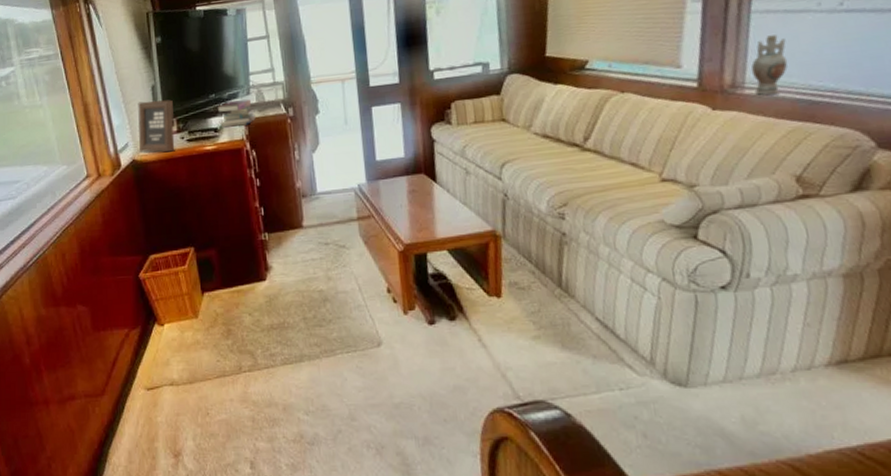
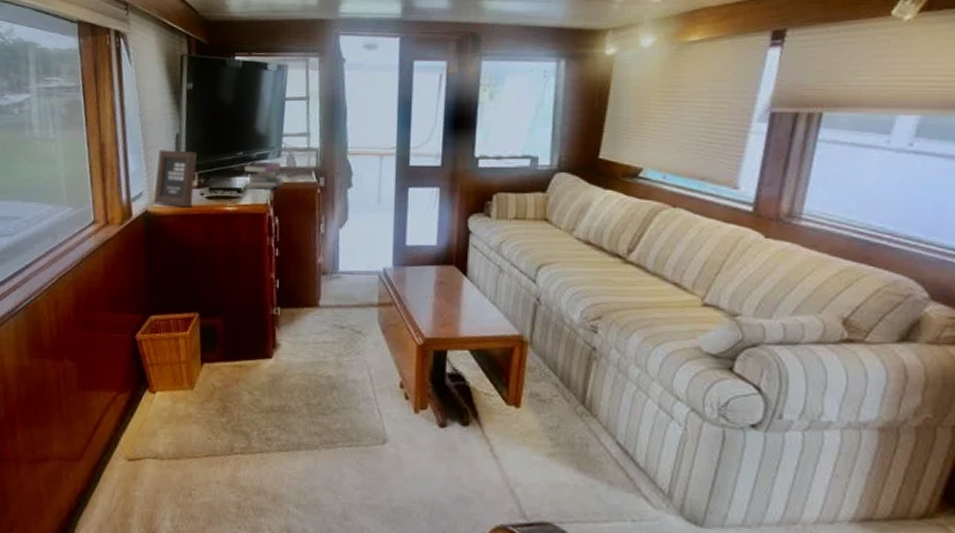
decorative bottle: present [751,35,788,96] -> none [810,167,850,231]

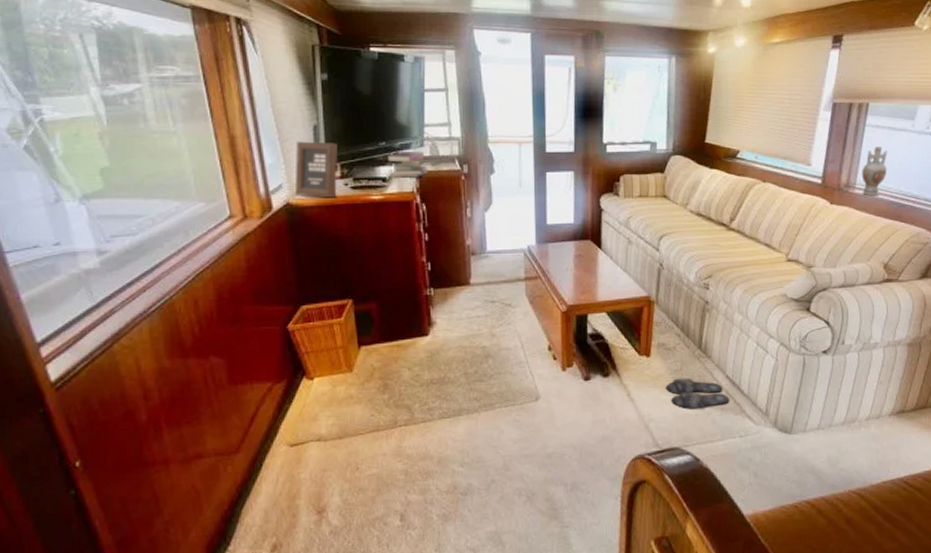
slippers: none [538,437,619,479] -> present [665,377,729,410]
decorative bottle: none [810,167,850,231] -> present [861,147,888,196]

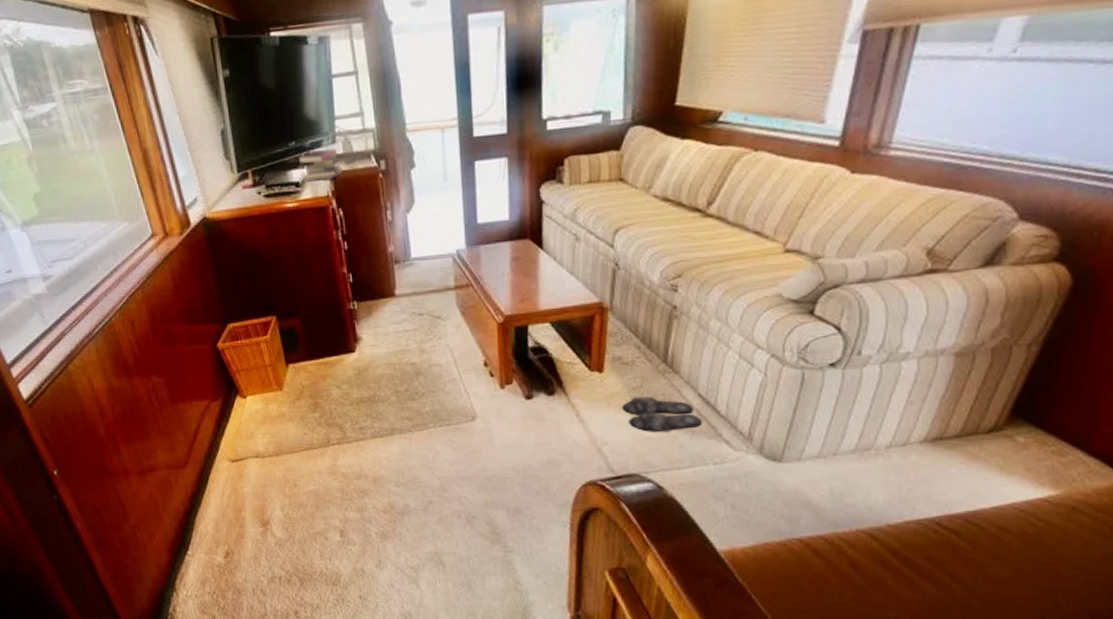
picture frame: present [296,141,337,198] -> none [206,147,251,209]
decorative bottle: present [861,147,888,196] -> none [900,86,945,158]

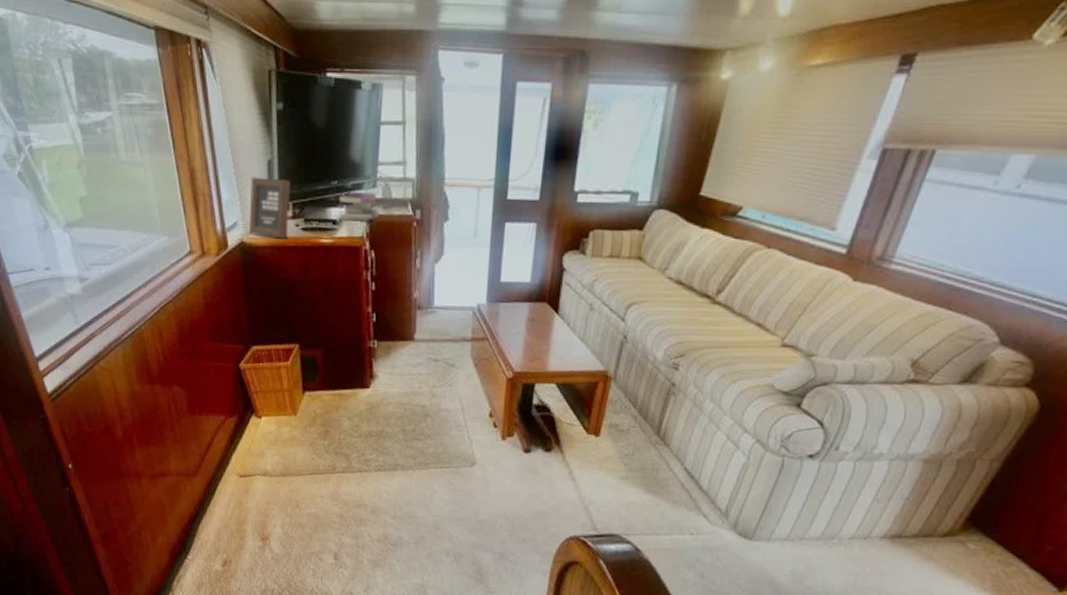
picture frame: none [206,147,251,209] -> present [249,177,290,239]
slippers: present [622,396,701,432] -> none [612,463,684,499]

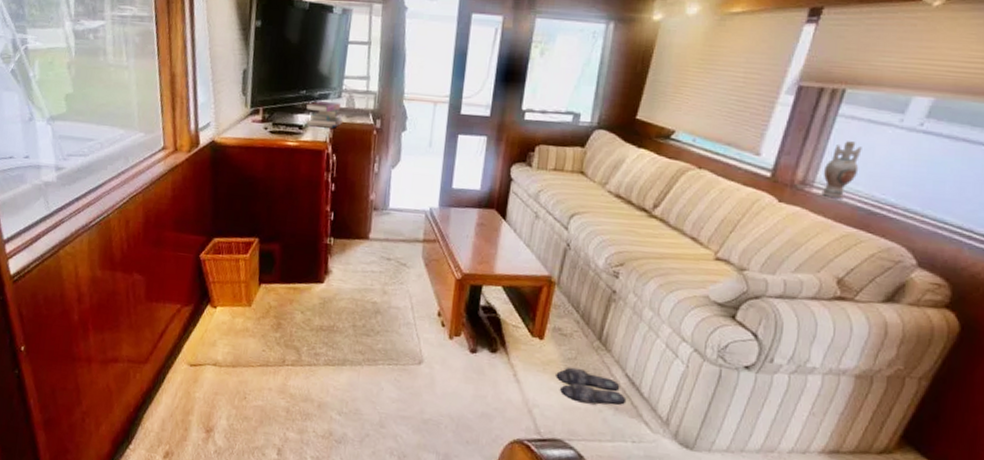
picture frame: present [249,177,290,239] -> none [221,83,262,140]
slippers: none [612,463,684,499] -> present [556,367,625,405]
decorative bottle: none [900,209,950,275] -> present [821,141,862,199]

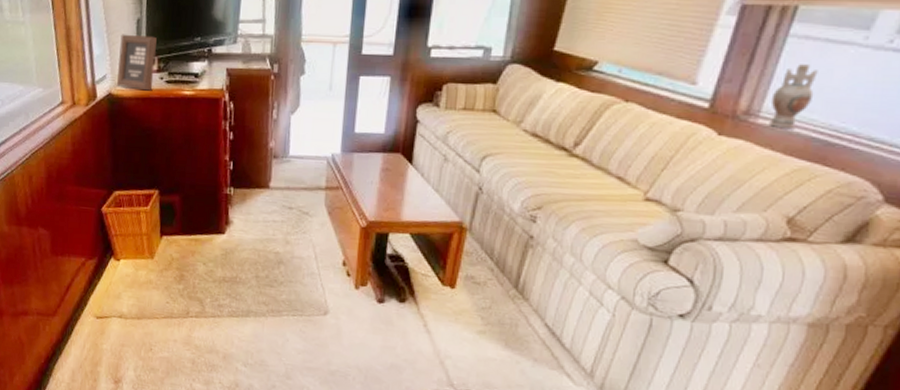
picture frame: none [221,83,262,140] -> present [117,34,157,91]
books: present [306,101,343,128] -> none [201,48,239,75]
slippers: present [556,367,625,405] -> none [469,316,545,356]

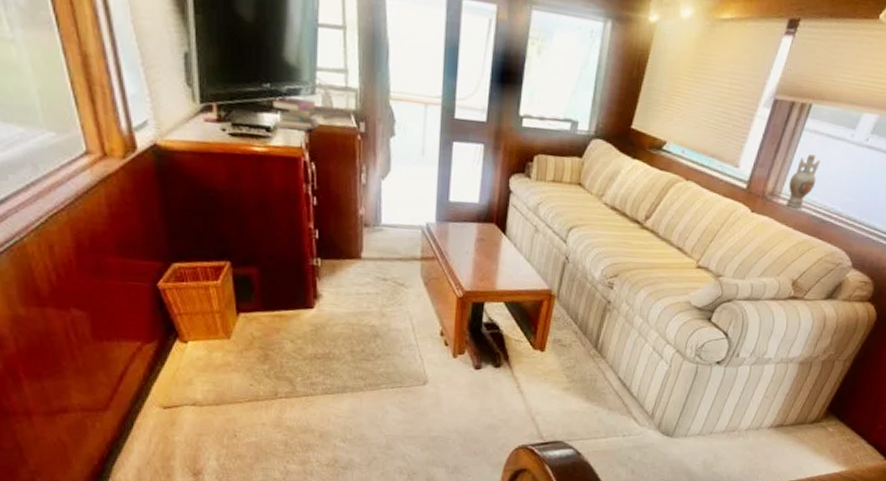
picture frame: present [117,34,157,91] -> none [163,70,213,144]
books: none [201,48,239,75] -> present [273,97,319,131]

